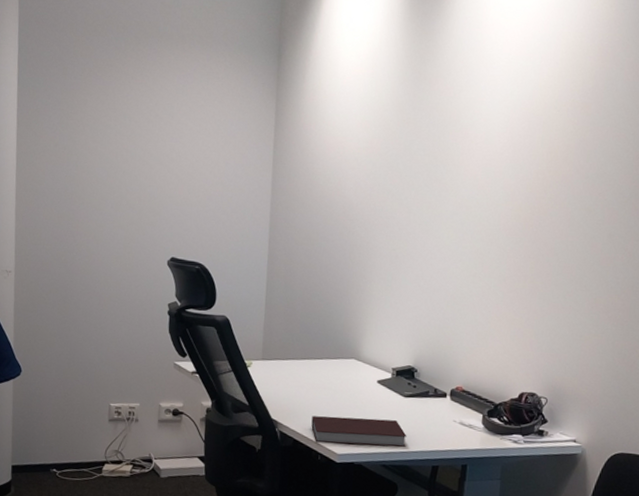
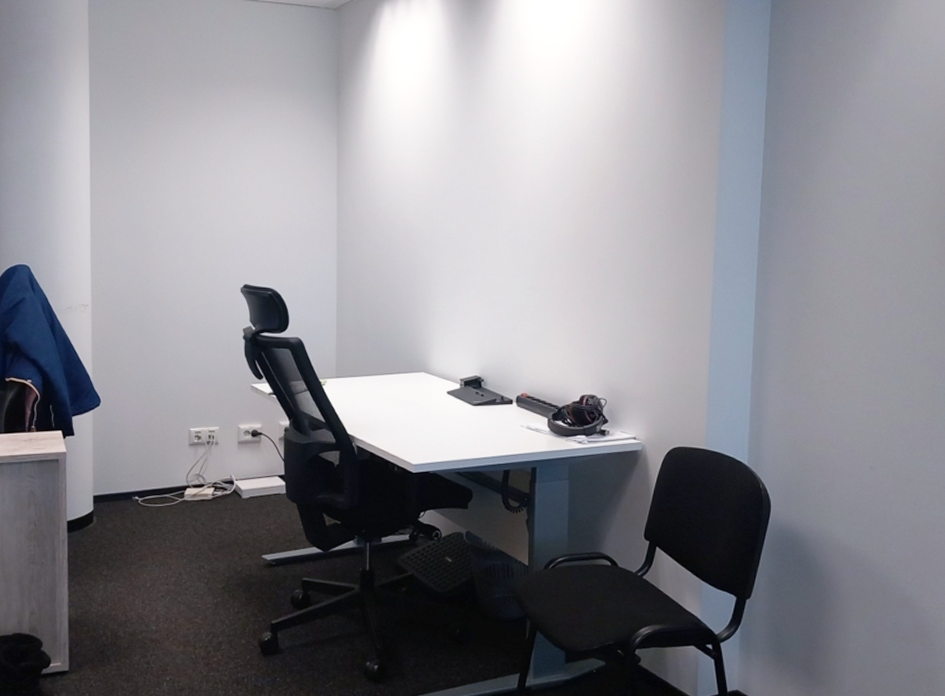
notebook: present [311,416,407,448] -> none [386,428,478,455]

